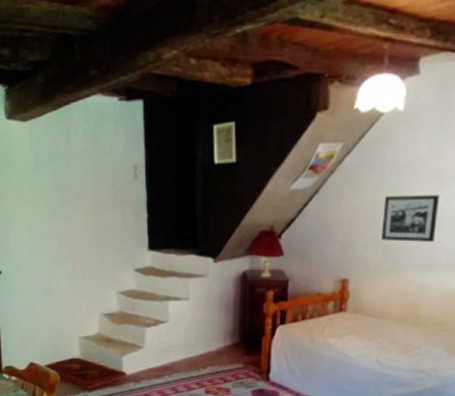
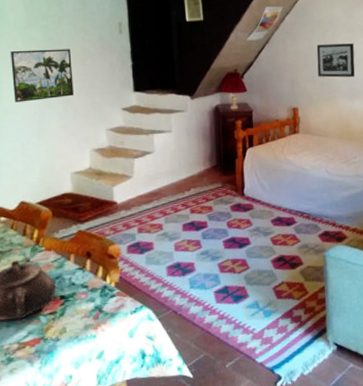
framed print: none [17,197,83,257] -> present [10,49,73,103]

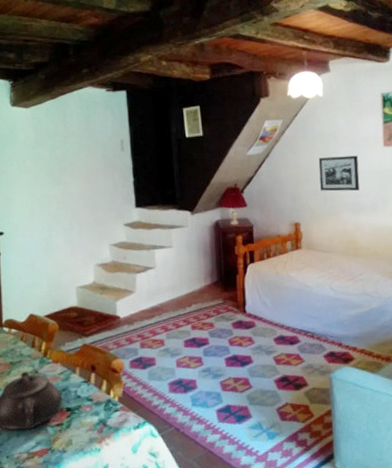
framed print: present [10,49,73,103] -> none [20,166,78,219]

